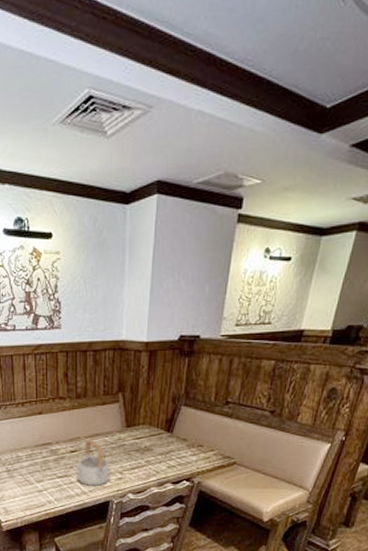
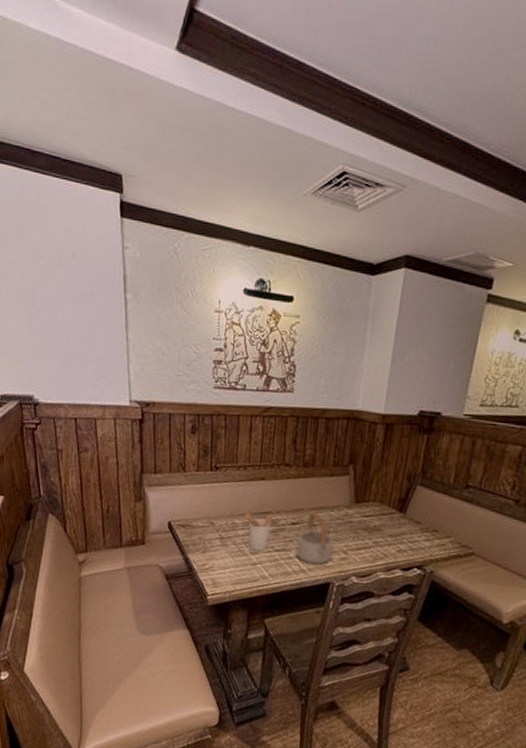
utensil holder: none [28,445,54,479] -> present [245,513,274,551]

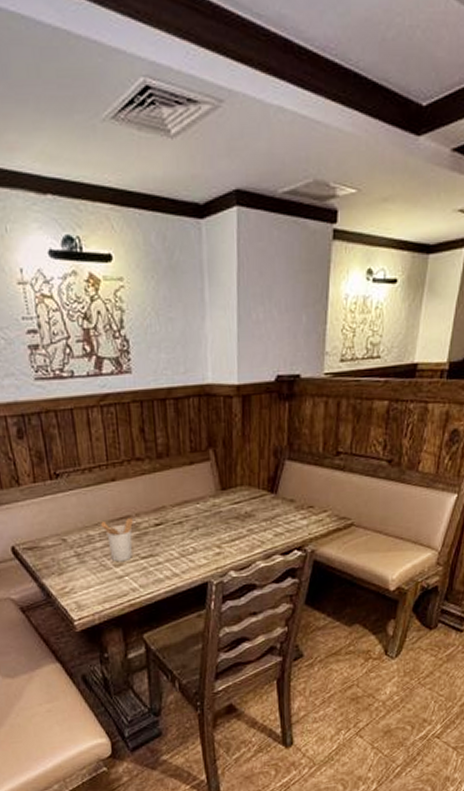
teapot: present [296,511,334,565] -> none [164,507,206,567]

